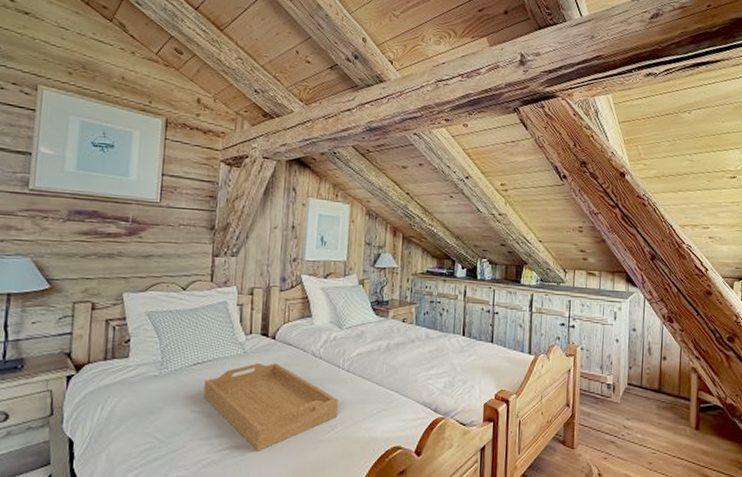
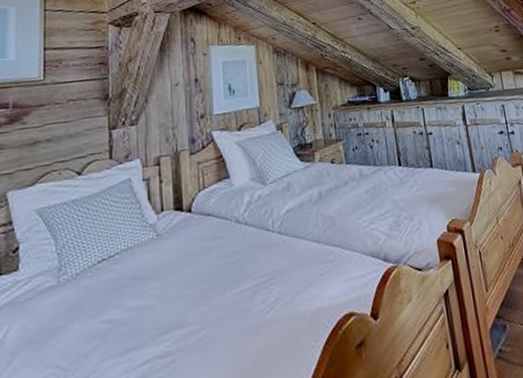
serving tray: present [204,363,338,451] -> none [114,240,274,357]

